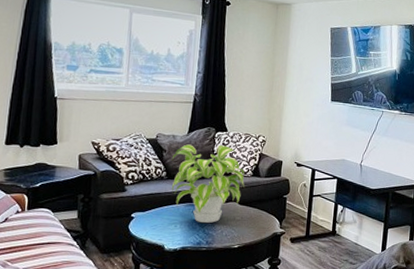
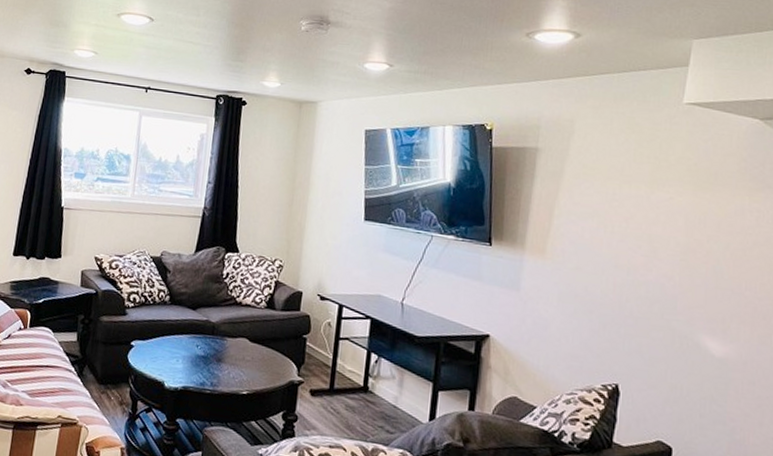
plant: present [171,144,245,223] -> none [174,265,257,361]

